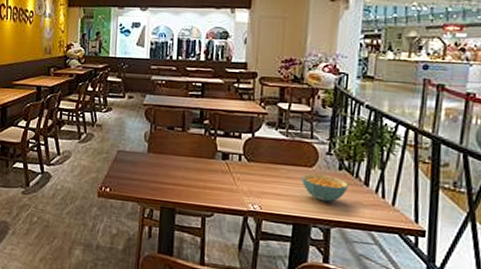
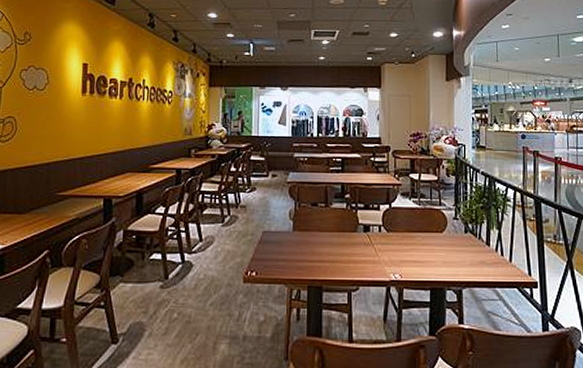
cereal bowl: present [301,173,349,202] -> none [435,238,474,264]

